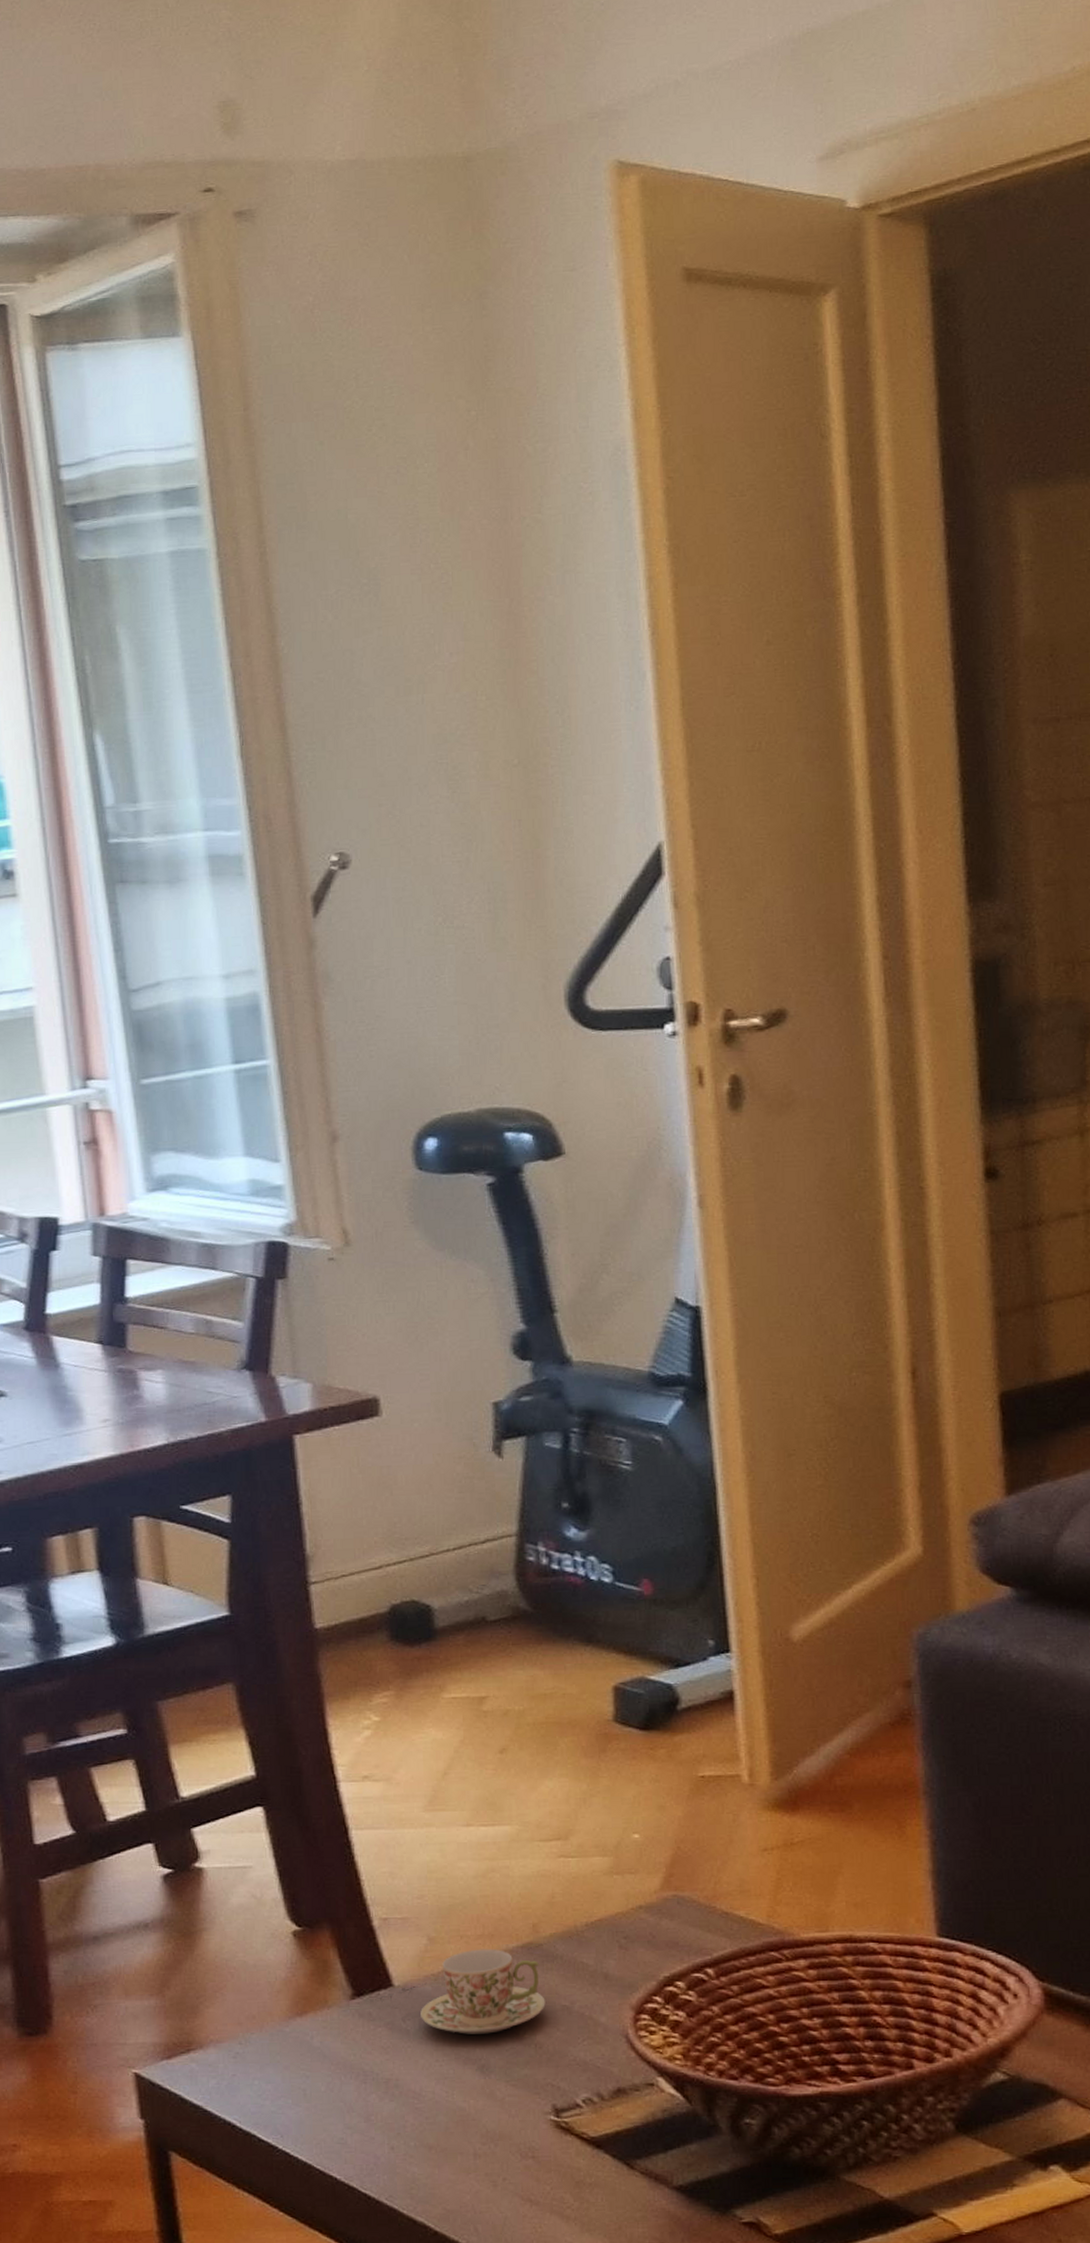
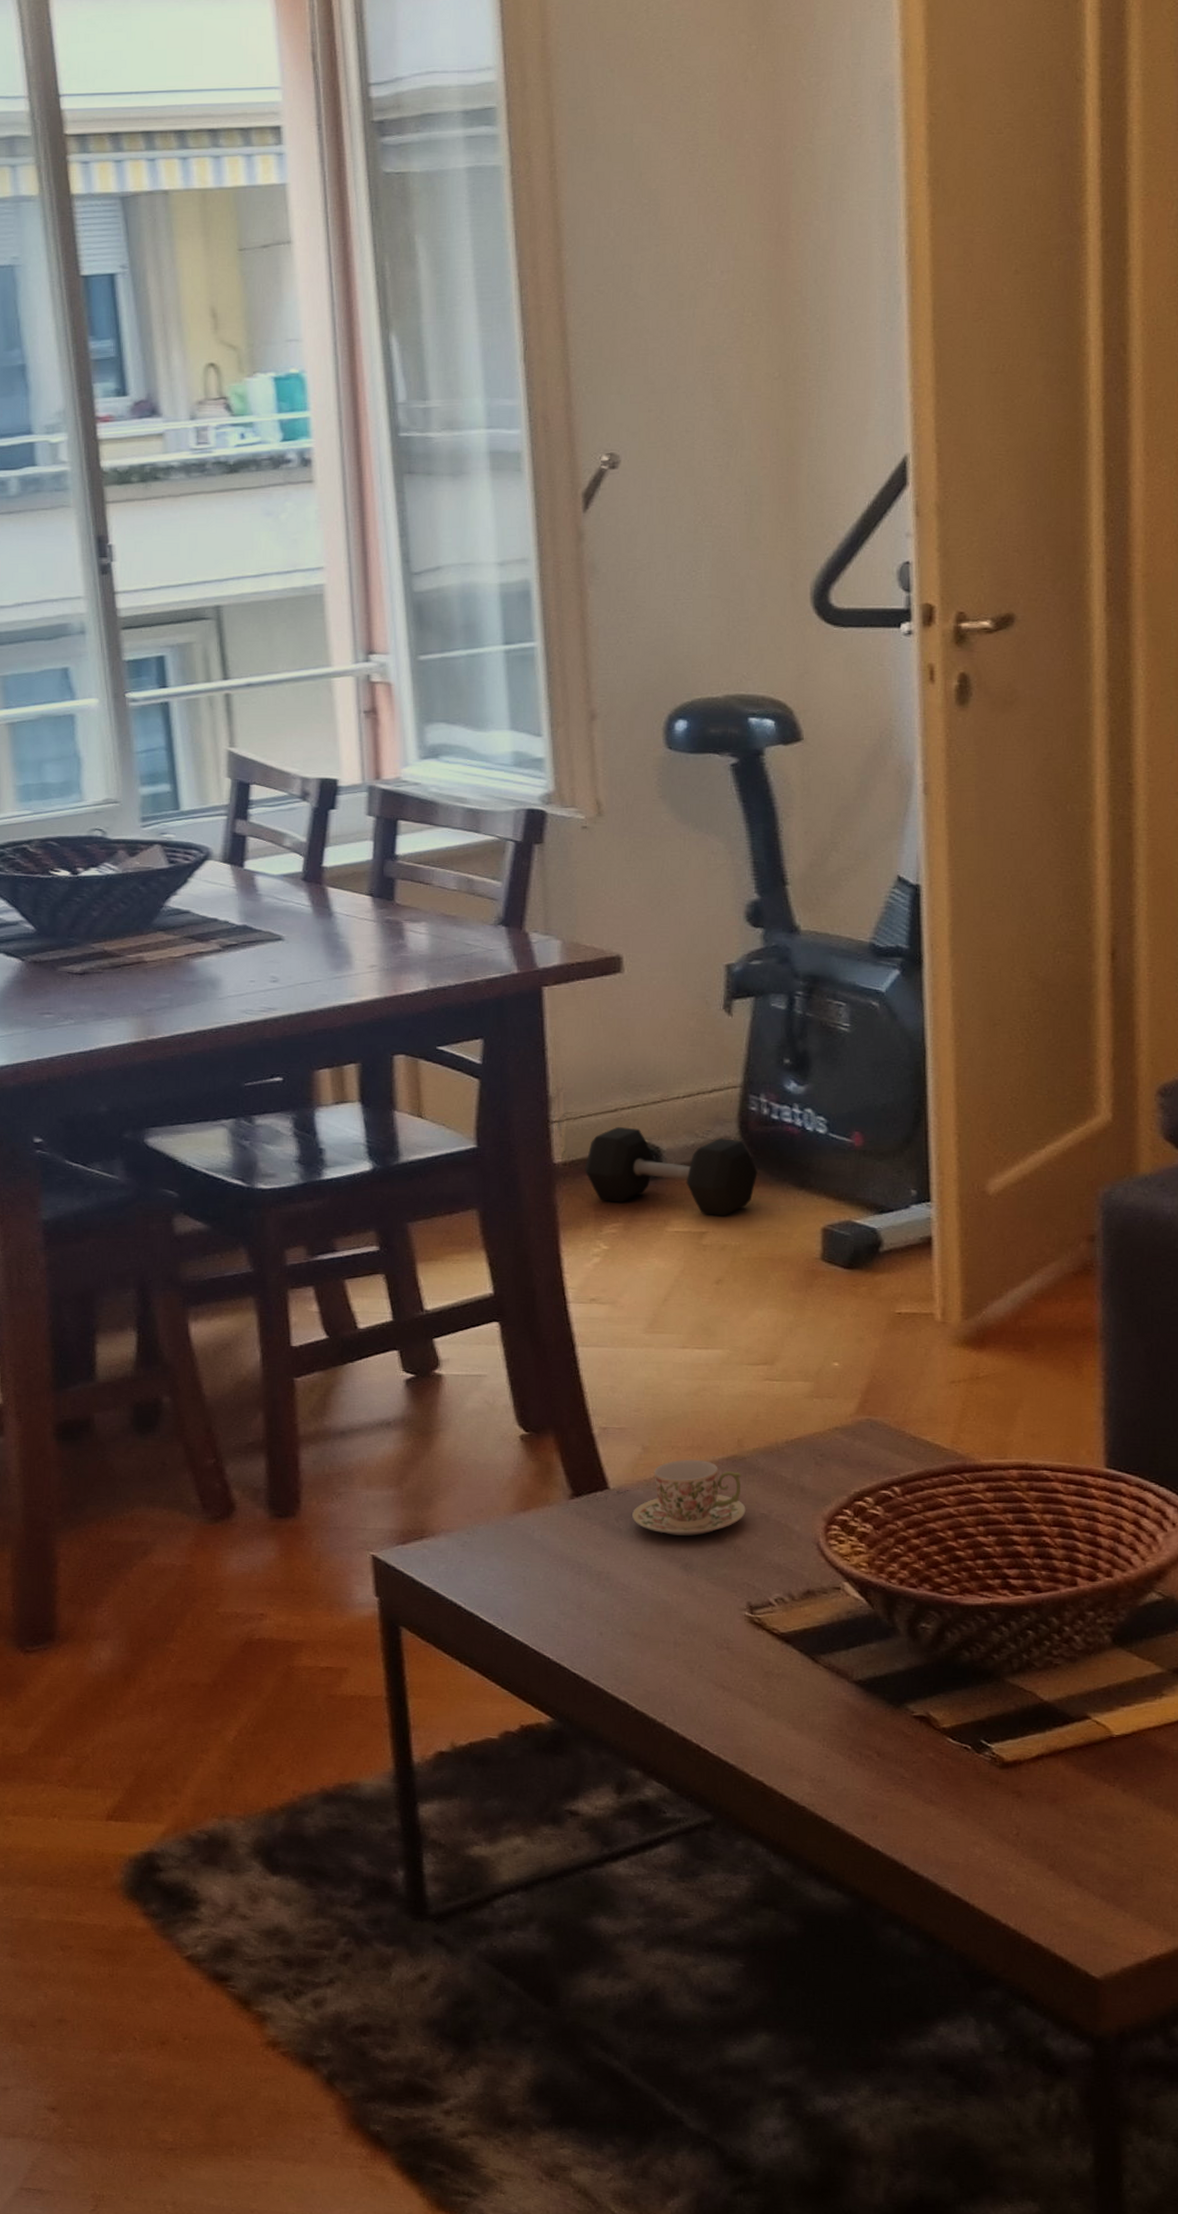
dumbbell: none [349,1584,539,1679] -> present [584,1126,758,1217]

